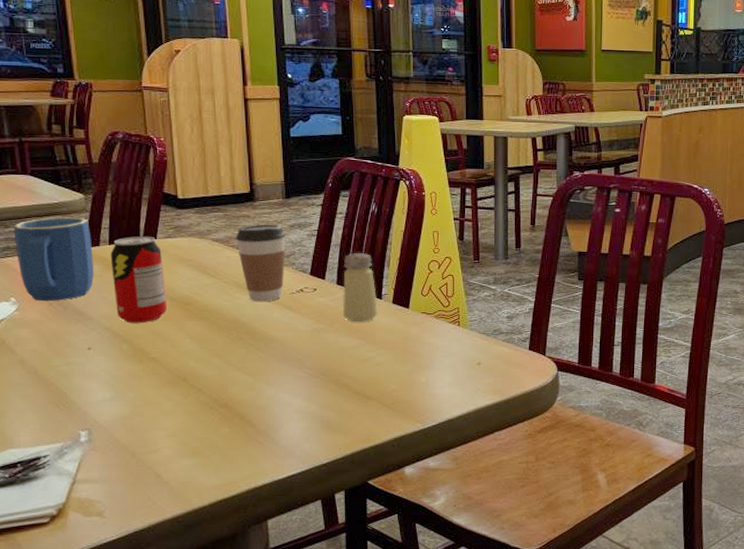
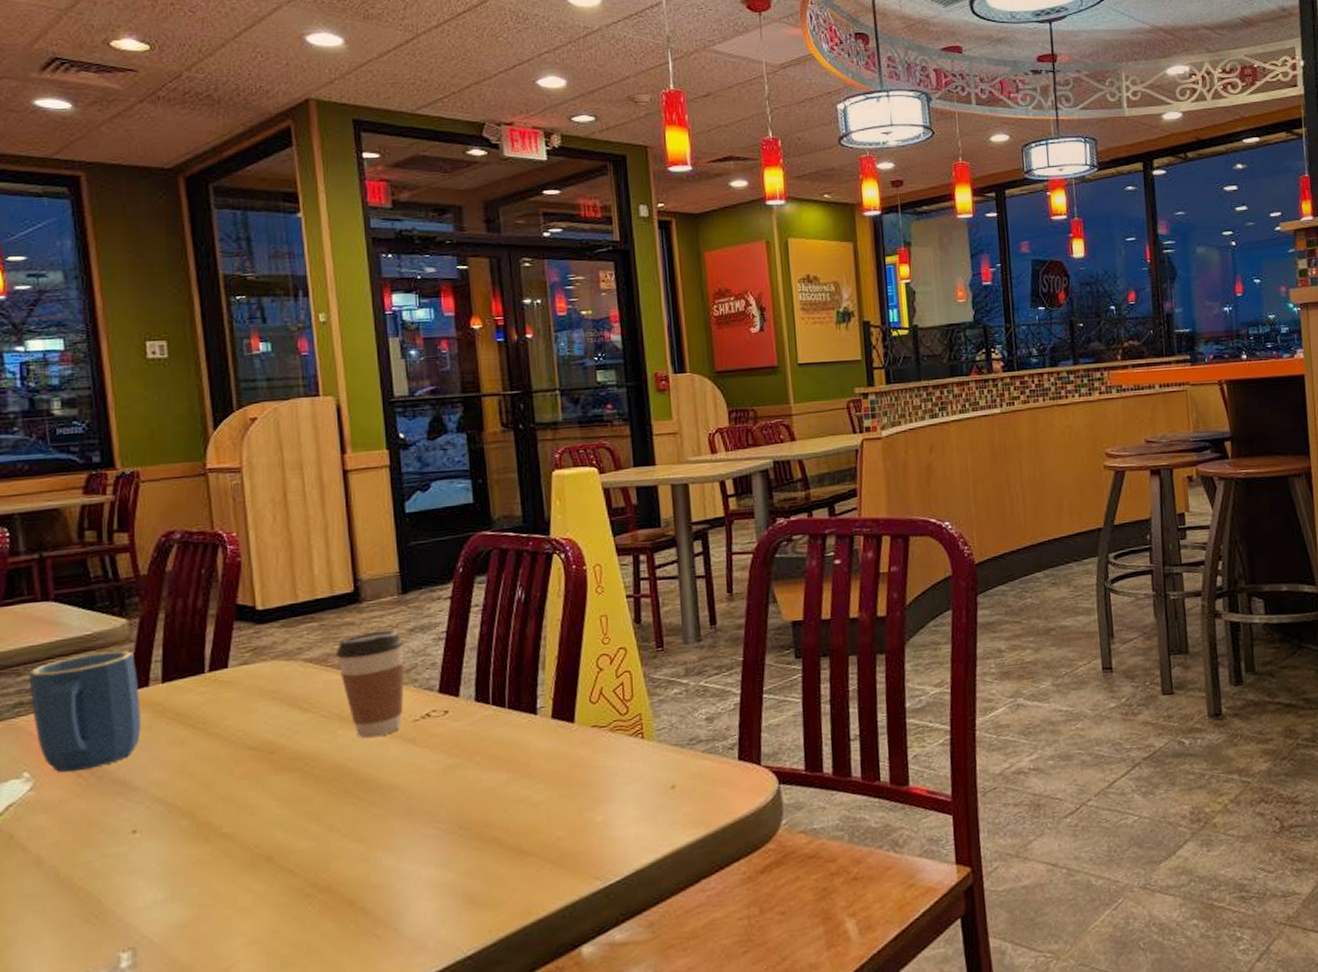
beverage can: present [110,236,168,323] -> none [163,665,244,789]
saltshaker: present [342,253,379,322] -> none [483,655,534,751]

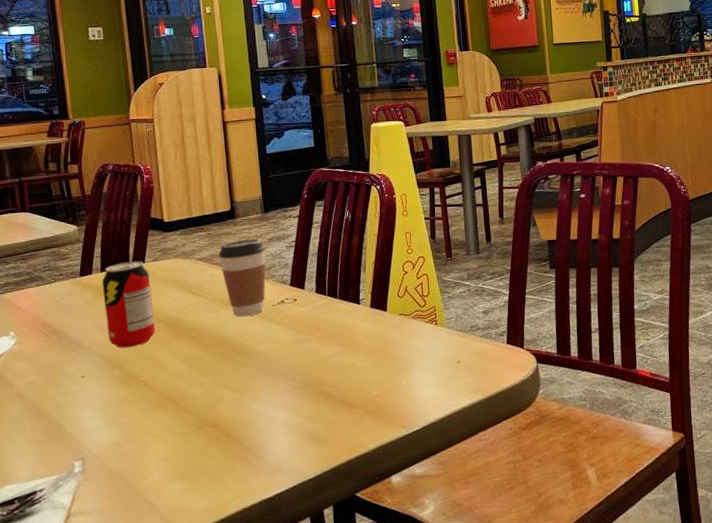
mug: present [28,650,141,773] -> none [13,248,87,333]
beverage can: none [163,665,244,789] -> present [102,261,156,348]

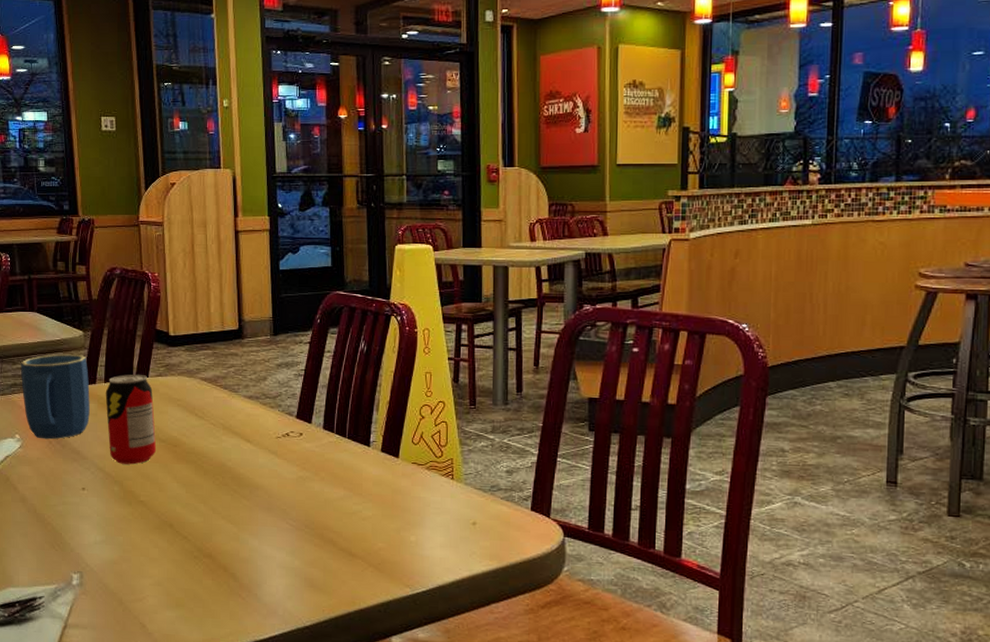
mug: none [13,248,87,333] -> present [20,354,90,439]
coffee cup: present [218,239,266,317] -> none [223,363,273,446]

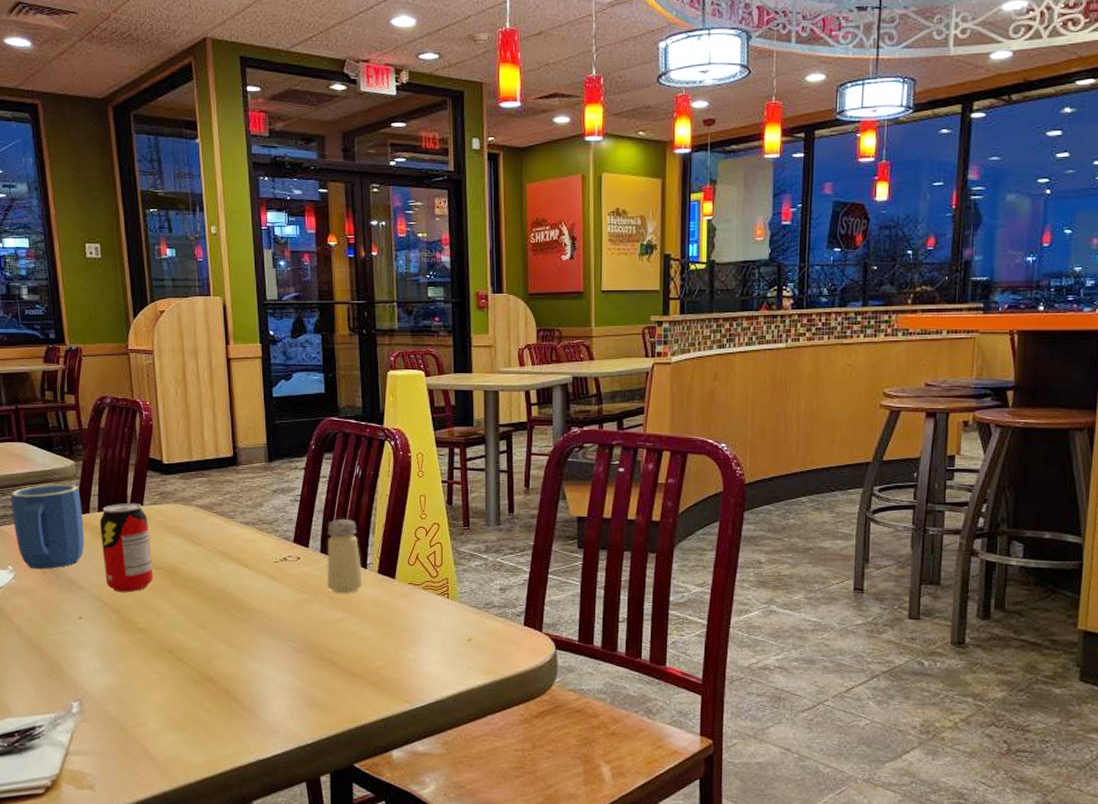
saltshaker: none [328,395,367,472] -> present [326,519,364,594]

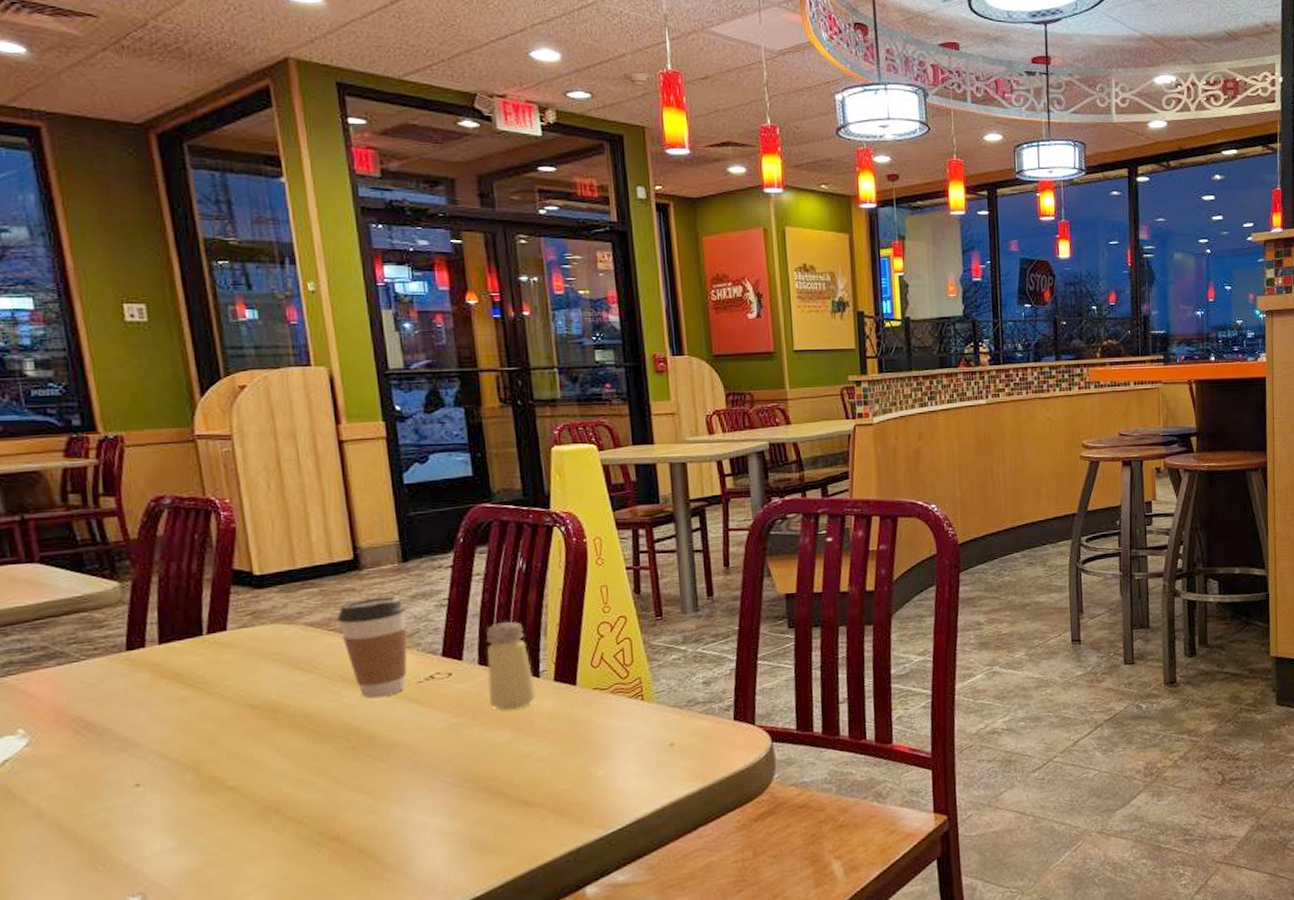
mug: present [10,484,84,570] -> none [17,612,139,730]
beverage can: present [99,503,154,592] -> none [161,628,247,745]
coffee cup: none [219,489,269,571] -> present [337,596,407,699]

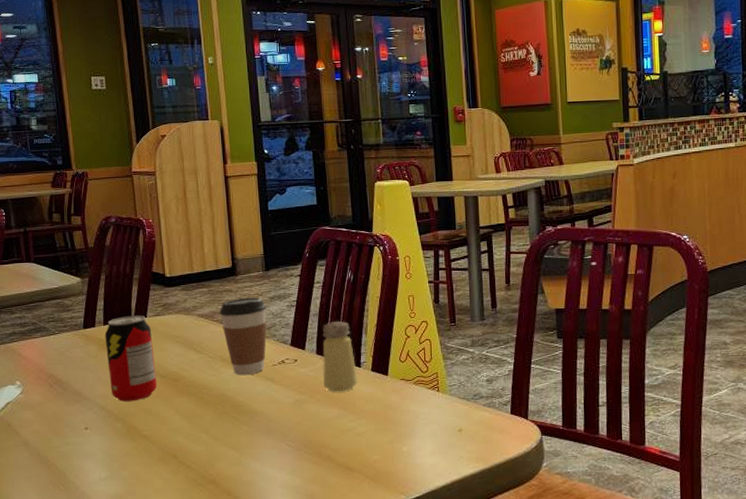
beverage can: none [161,628,247,745] -> present [105,316,158,402]

